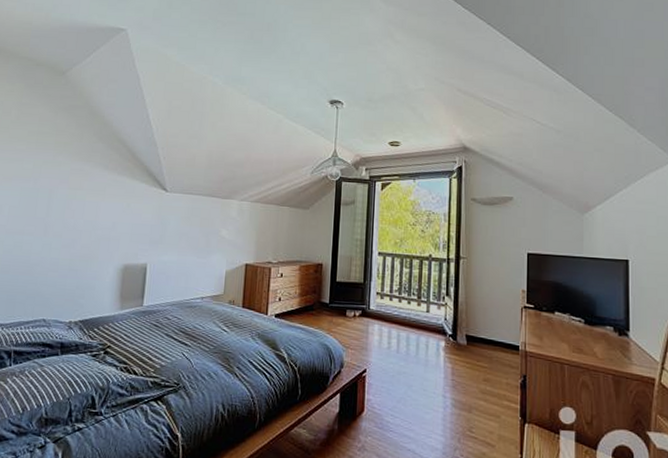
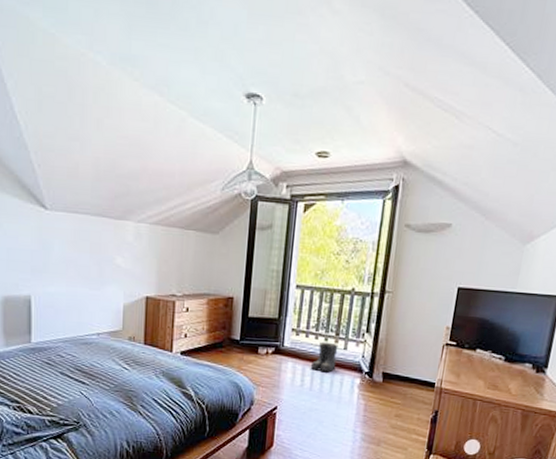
boots: none [397,304,421,334] -> present [311,341,339,372]

